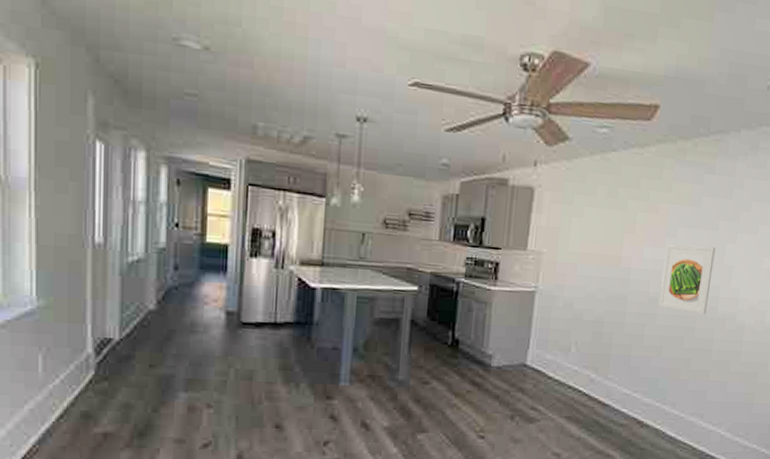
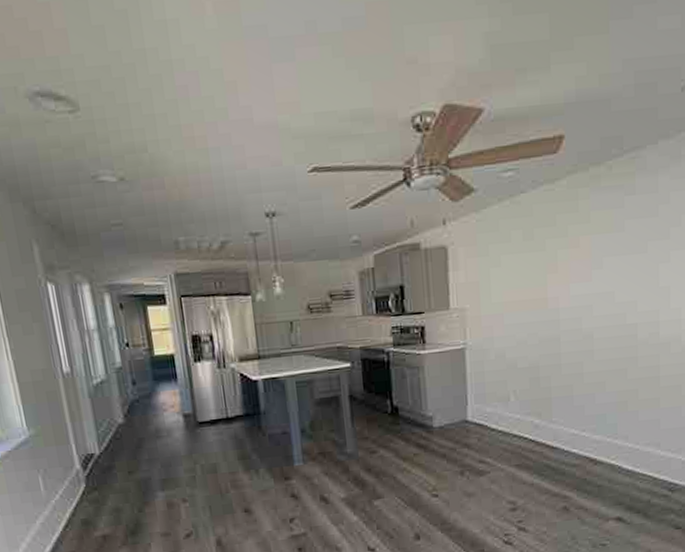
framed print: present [659,245,716,314] -> none [594,271,648,342]

